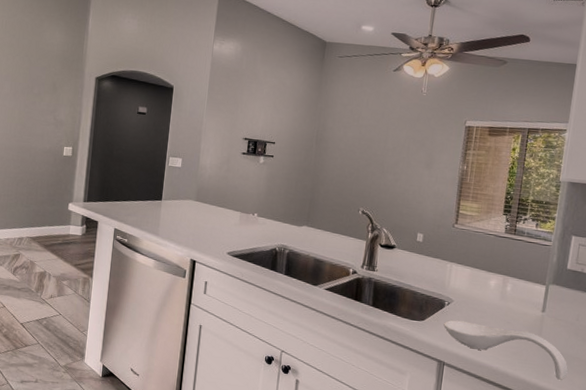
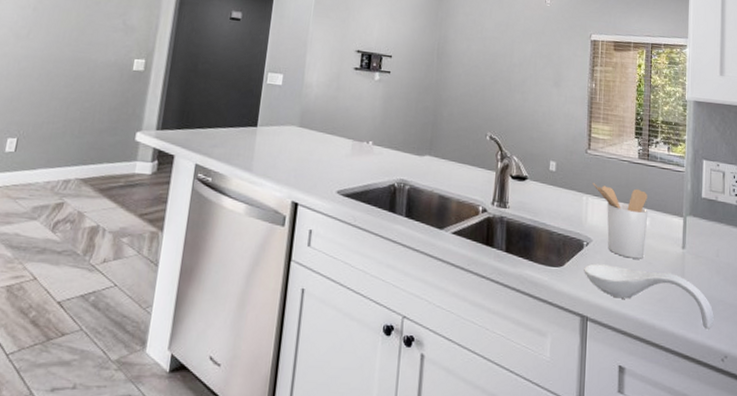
utensil holder: none [457,253,511,319] -> present [592,183,648,259]

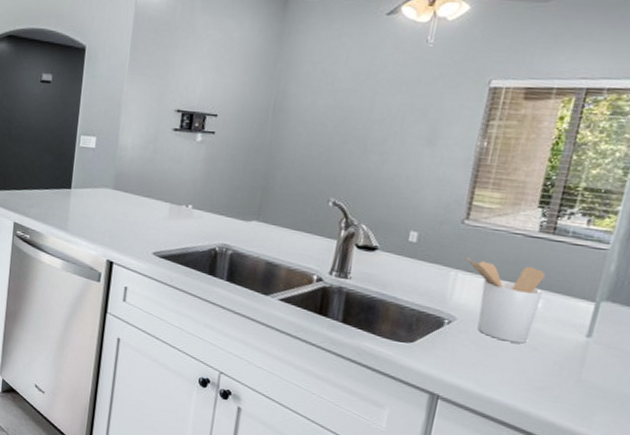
spoon rest: present [584,263,715,329] -> none [440,343,620,426]

